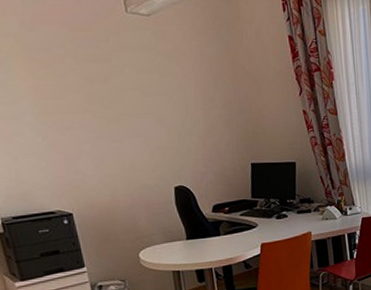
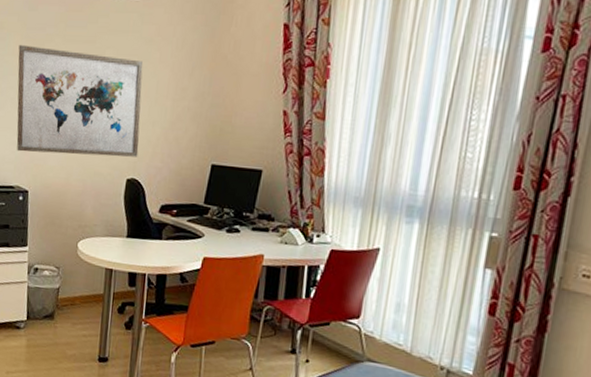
wall art: none [24,68,181,176] -> present [16,45,143,157]

